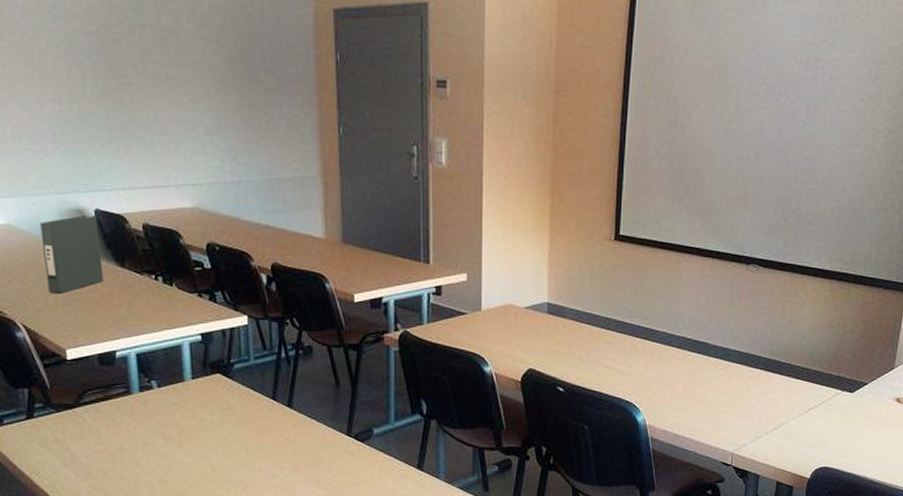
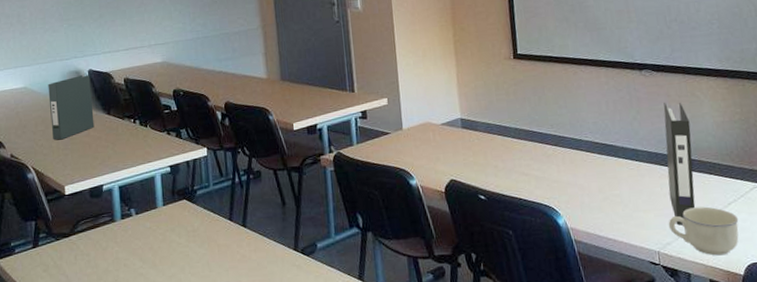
cup: none [747,411,816,459] -> present [668,206,739,256]
binder: none [753,302,788,428] -> present [663,103,695,225]

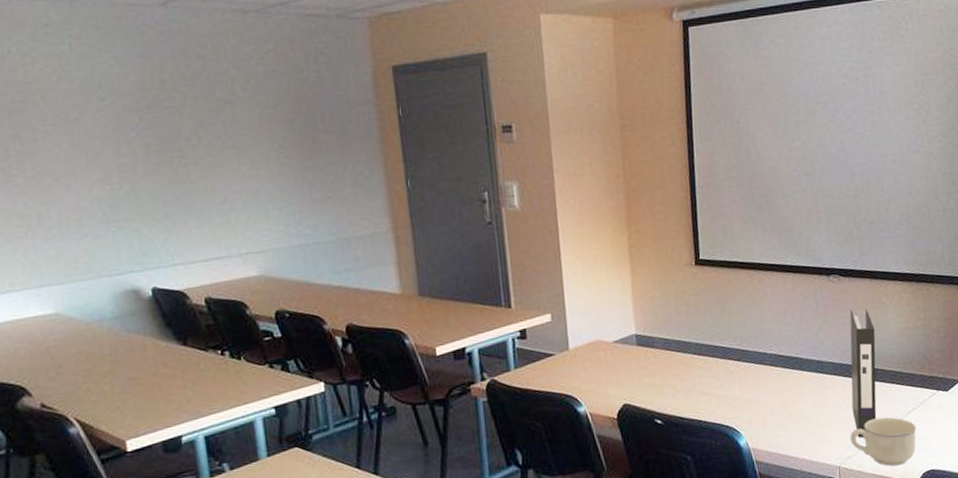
binder: present [48,75,95,140] -> none [92,294,165,382]

